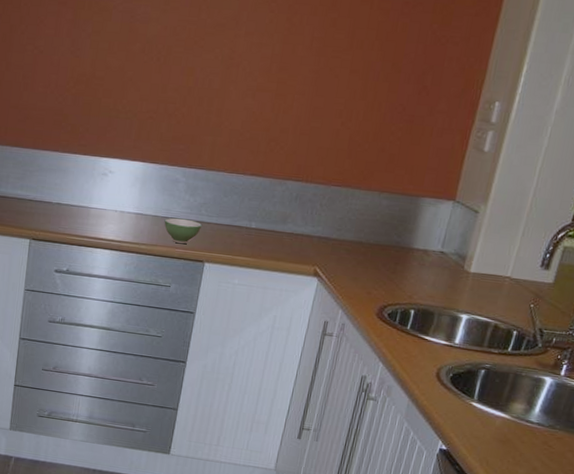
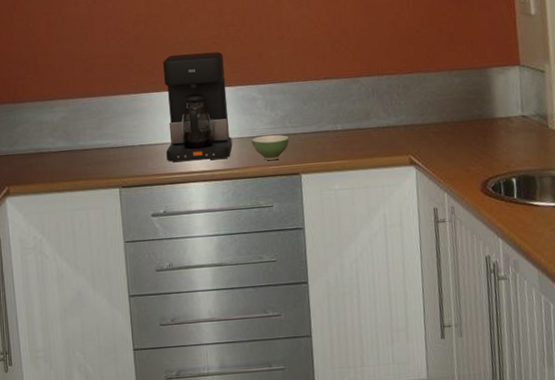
coffee maker: none [80,121,156,232] -> present [163,51,233,162]

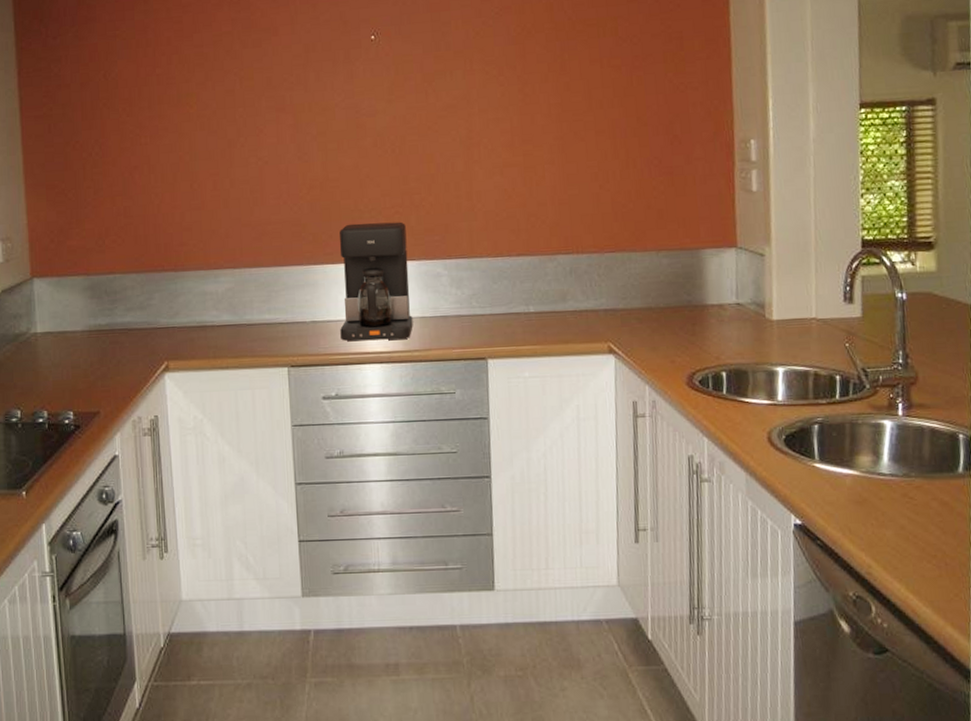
bowl: present [251,134,290,161] -> none [434,314,477,344]

